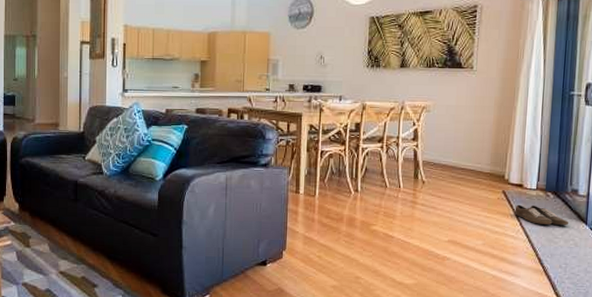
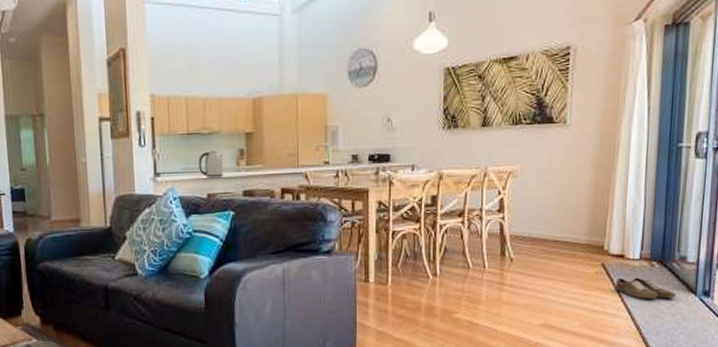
kettle: none [160,74,180,96] -> present [198,150,223,178]

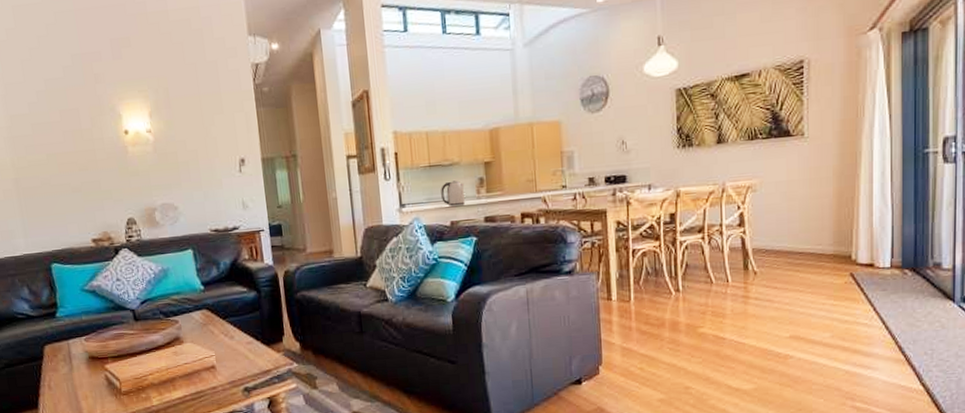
shoe: present [615,277,677,299] -> none [866,286,933,308]

